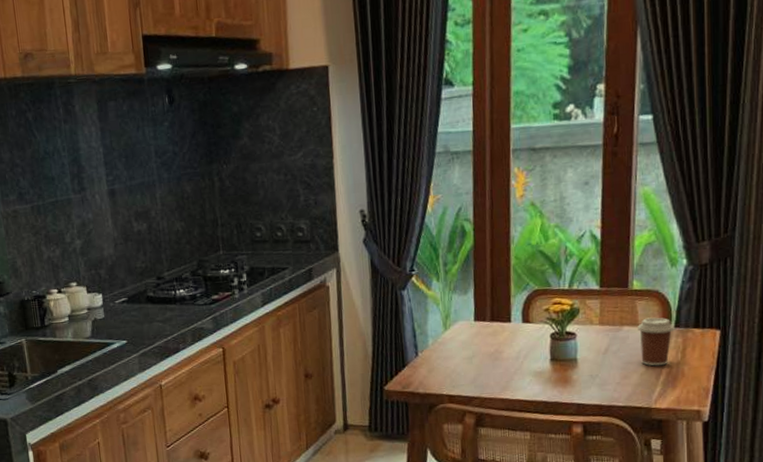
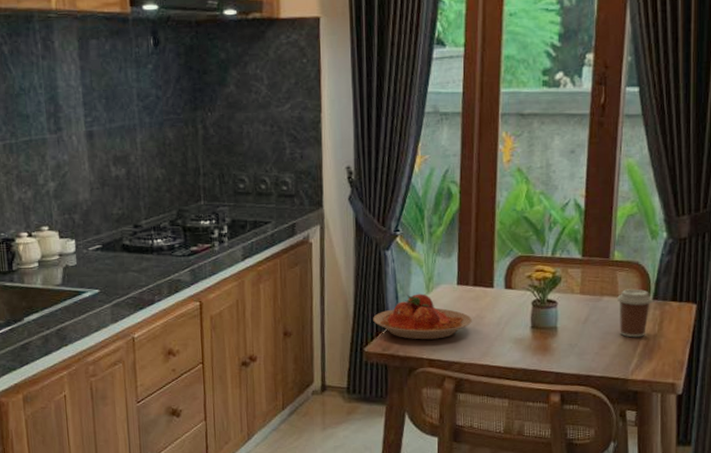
plate: none [392,331,491,377] -> present [373,293,472,340]

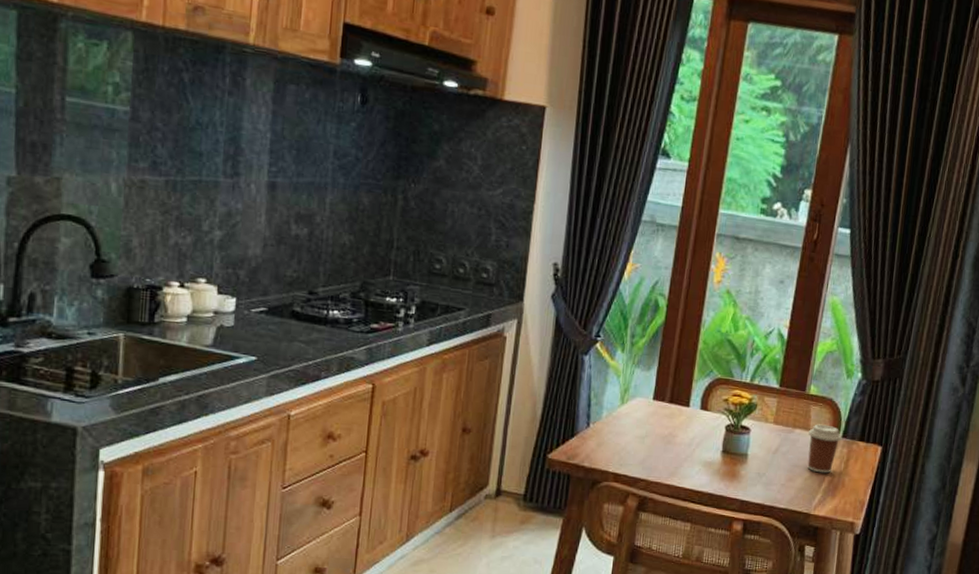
plate: present [373,293,472,340] -> none [561,403,664,454]

